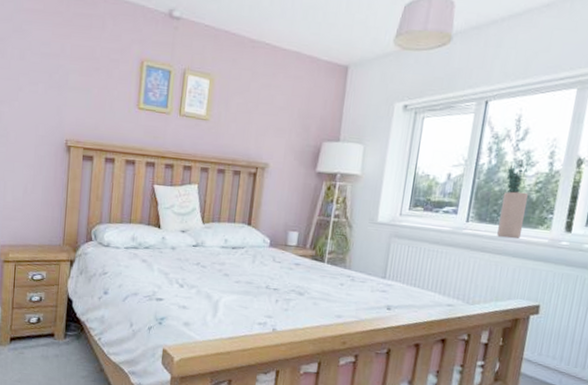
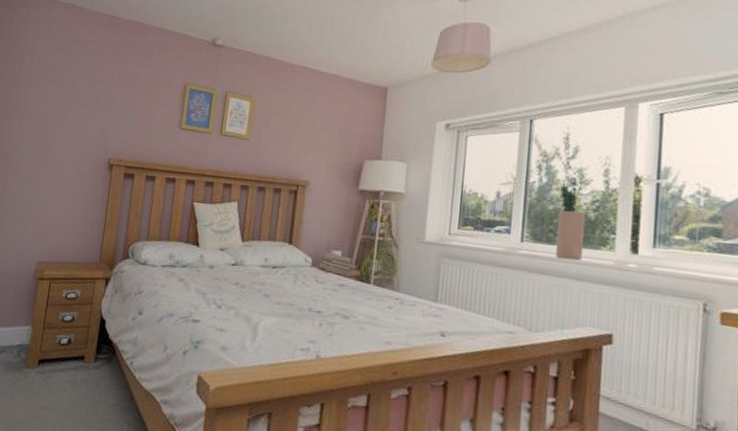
books: none [276,232,312,257] -> present [319,251,357,278]

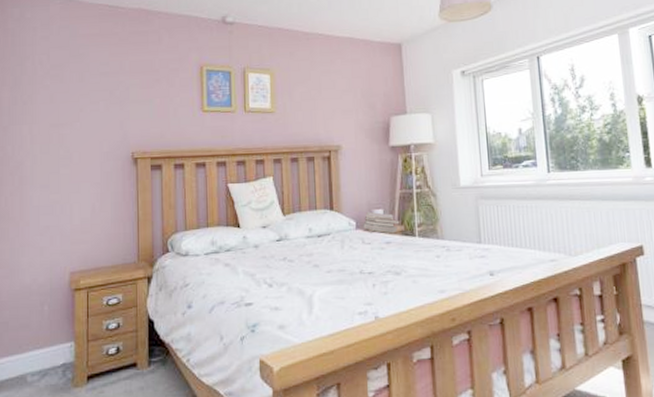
vase: present [556,177,586,261] -> none [574,105,605,183]

